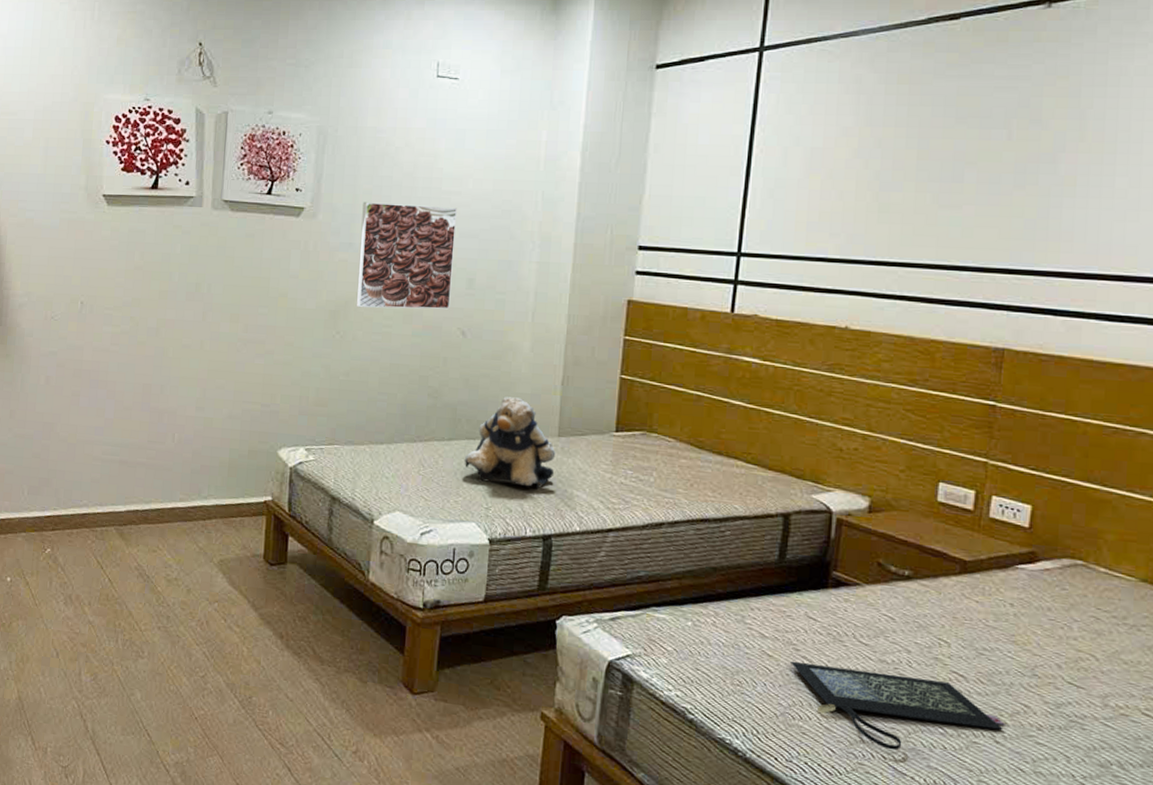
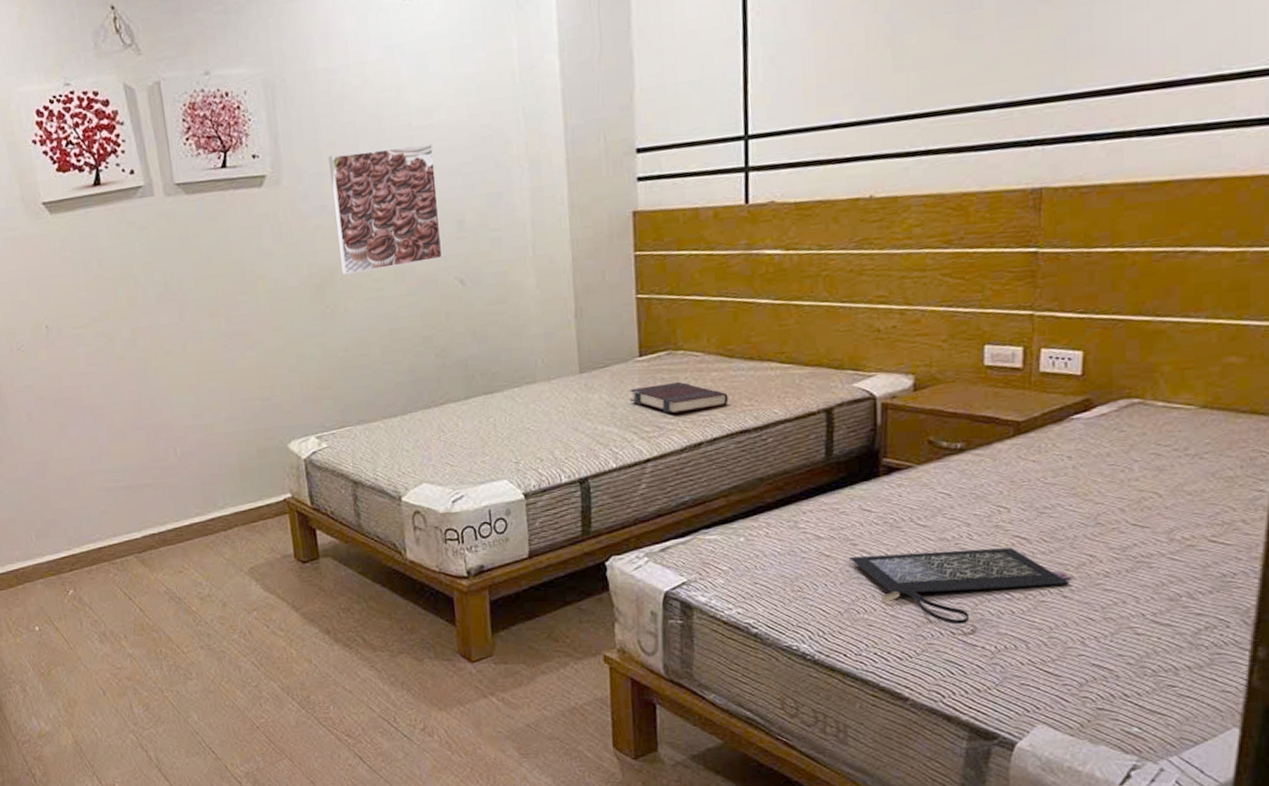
teddy bear: present [465,396,556,489] -> none [485,340,582,436]
book: none [600,460,694,493] -> present [629,381,729,414]

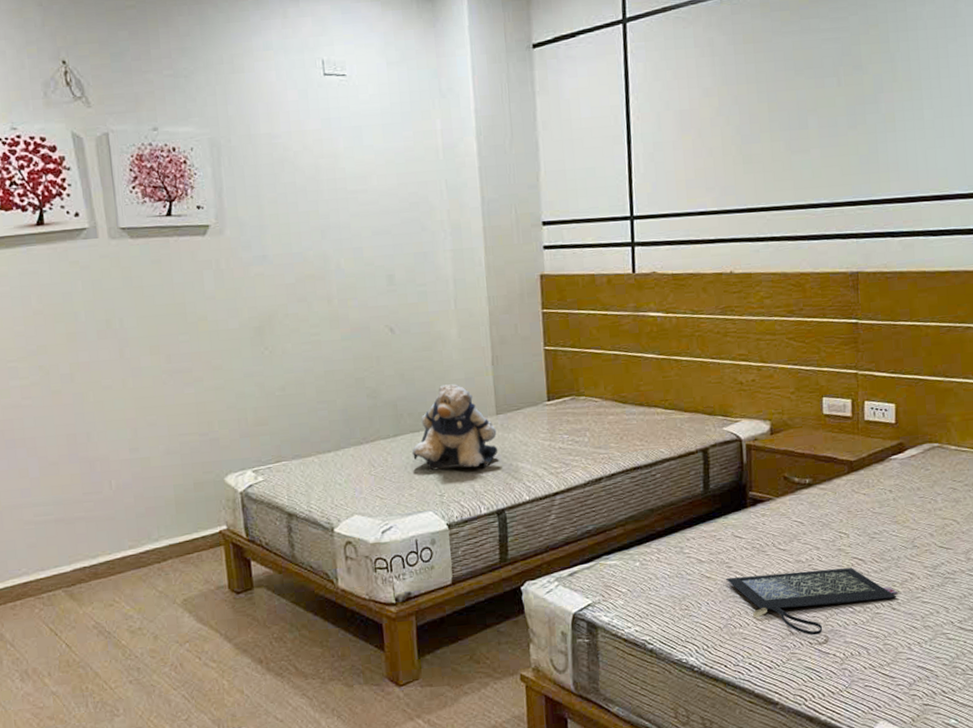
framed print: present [328,143,443,276] -> none [270,206,374,320]
teddy bear: none [485,340,582,436] -> present [412,384,498,471]
book: present [629,381,729,414] -> none [539,423,623,452]

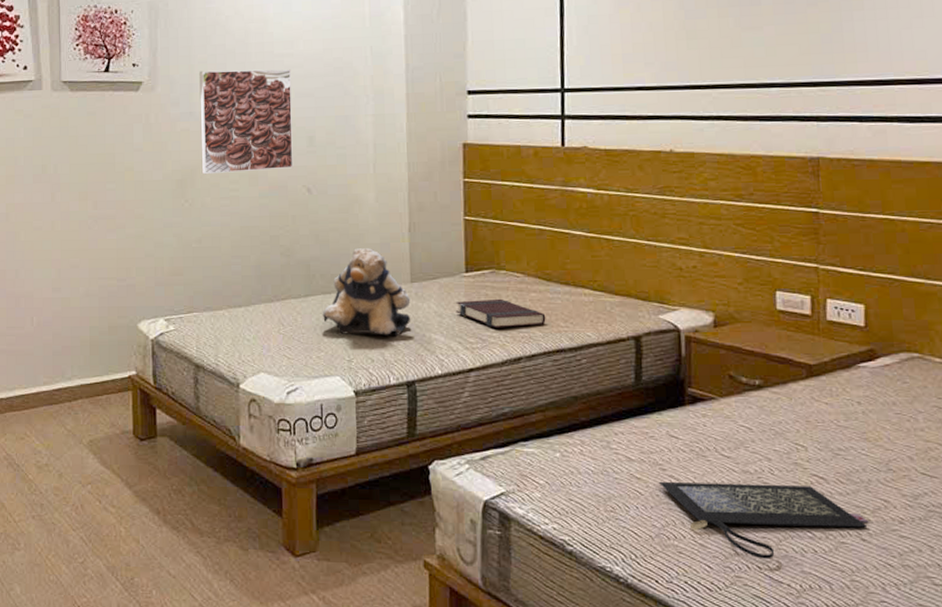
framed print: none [270,206,374,320] -> present [199,69,293,175]
book: none [539,423,623,452] -> present [455,298,546,328]

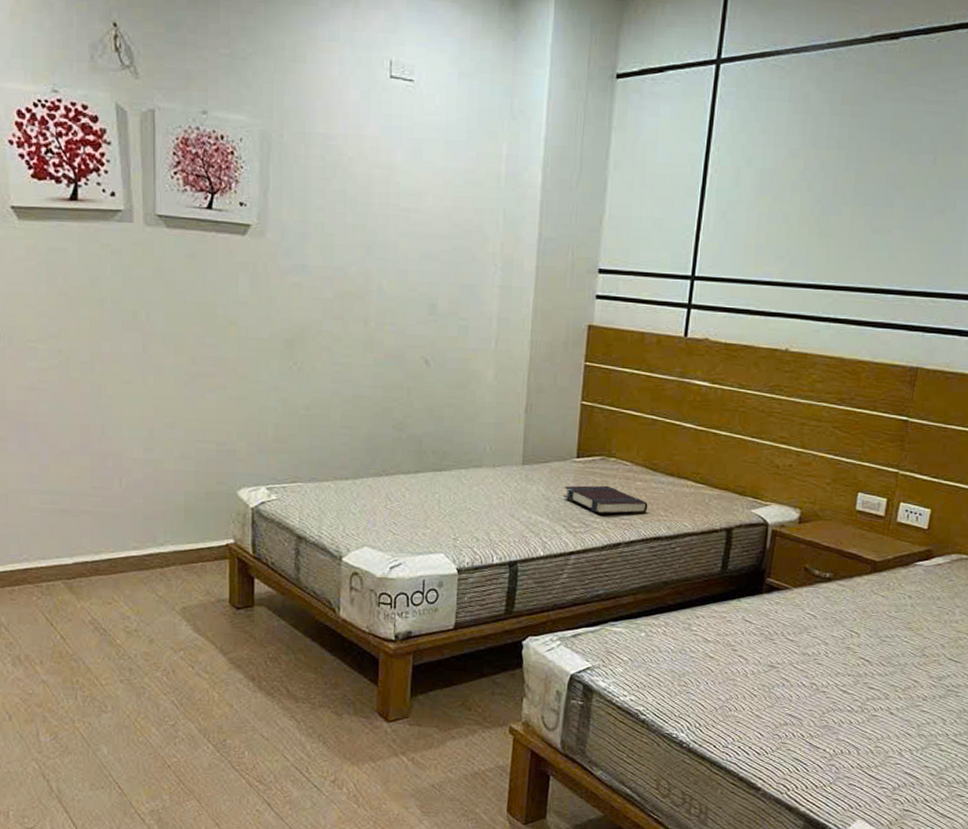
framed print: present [199,69,293,175] -> none [313,219,417,337]
teddy bear: present [323,248,411,337] -> none [432,426,520,517]
clutch bag: present [659,481,869,560] -> none [729,660,899,729]

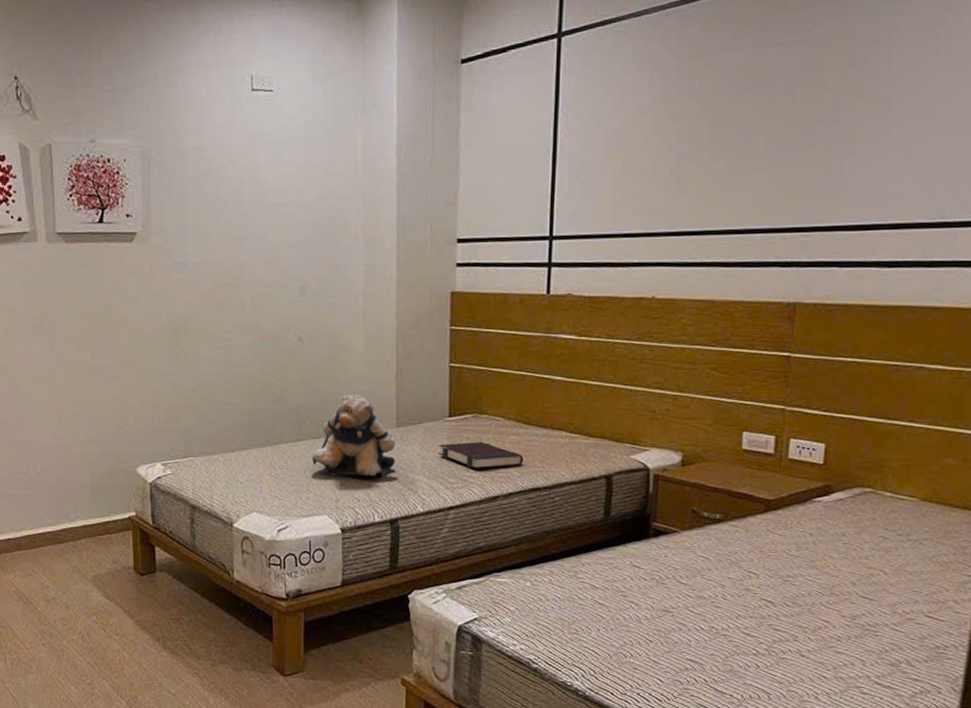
teddy bear: none [432,426,520,517] -> present [312,395,396,478]

